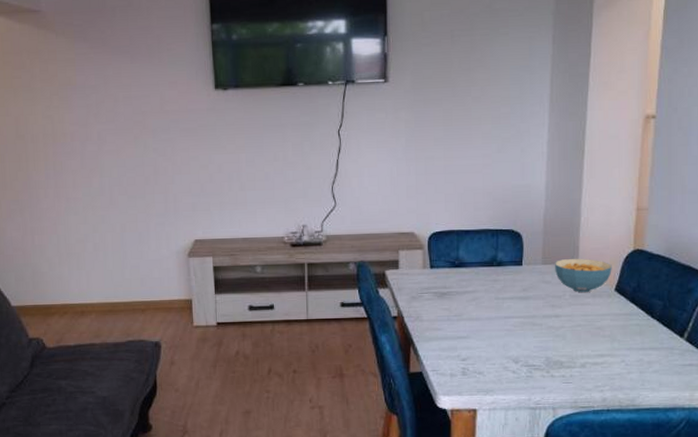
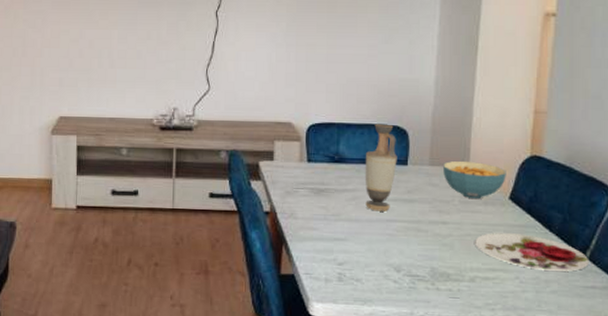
vase: none [483,228,513,310] -> present [365,123,397,212]
plate: none [585,321,687,353] -> present [475,233,589,271]

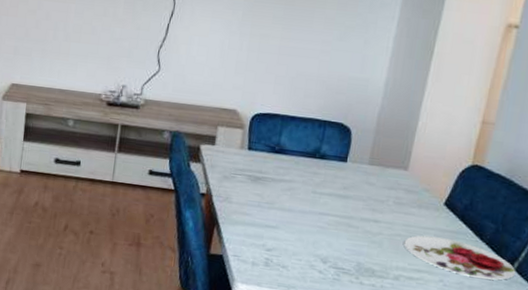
vase: present [365,123,397,212] -> none [300,119,339,205]
cereal bowl: present [443,160,506,199] -> none [381,162,445,202]

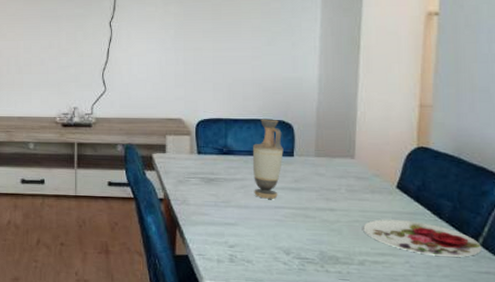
vase: none [300,119,339,205] -> present [252,119,284,199]

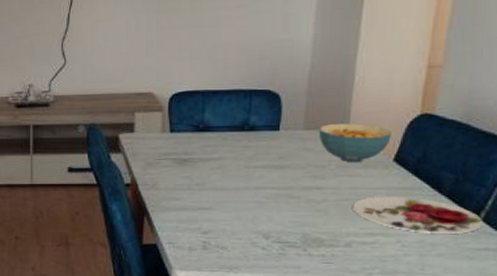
vase: present [252,119,284,199] -> none [232,88,268,179]
cereal bowl: none [329,152,393,187] -> present [319,123,392,162]

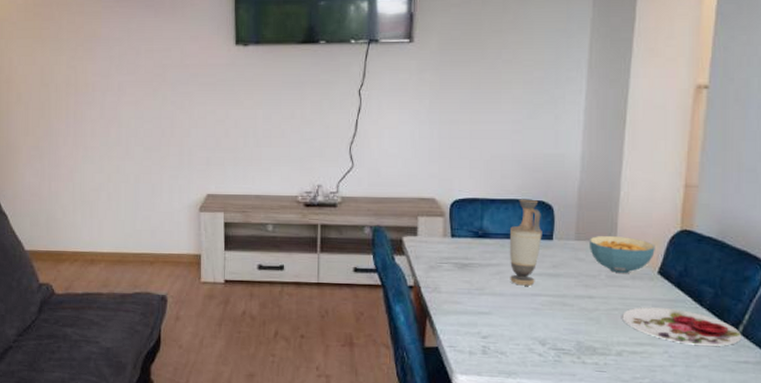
vase: none [232,88,268,179] -> present [509,199,542,286]

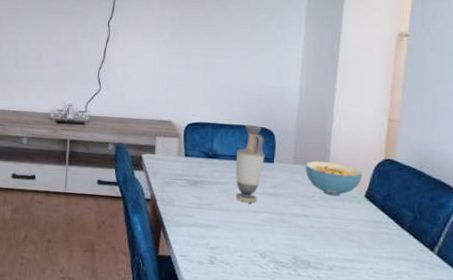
plate: present [622,307,742,346] -> none [333,226,437,265]

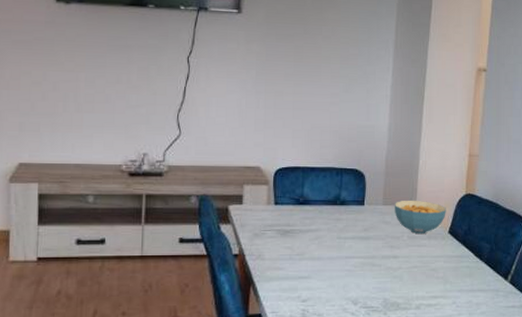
vase: present [235,125,265,204] -> none [326,167,356,249]

